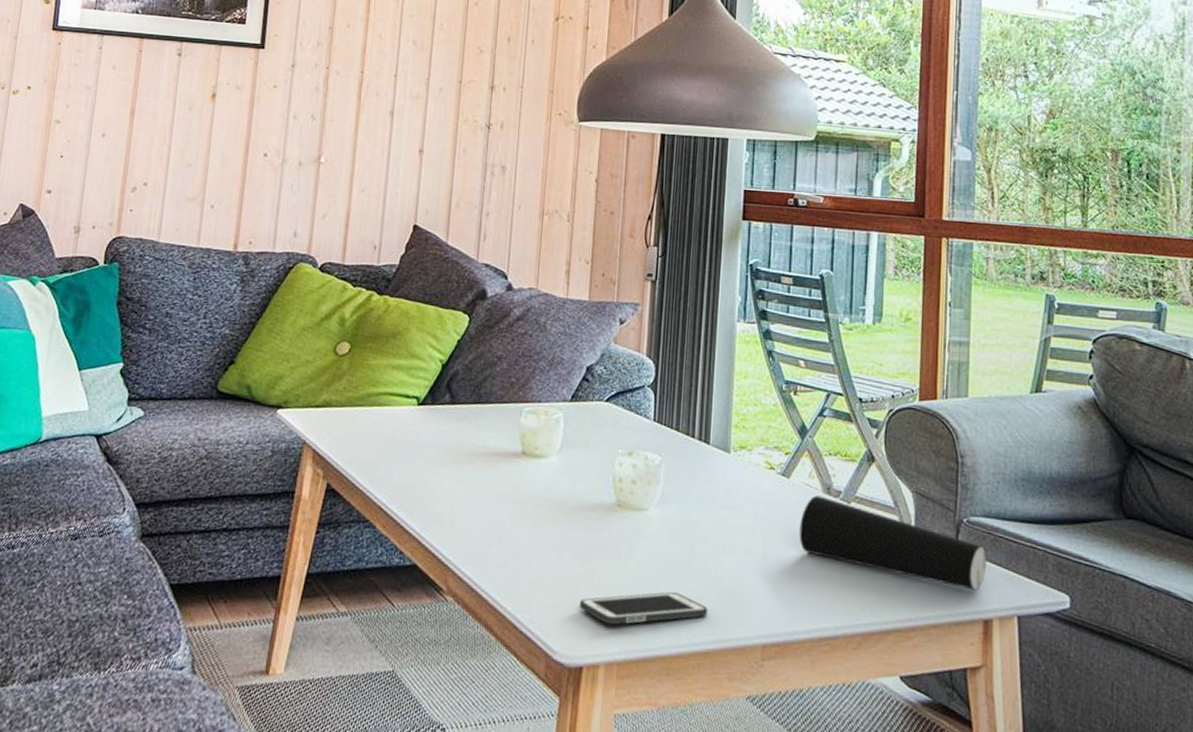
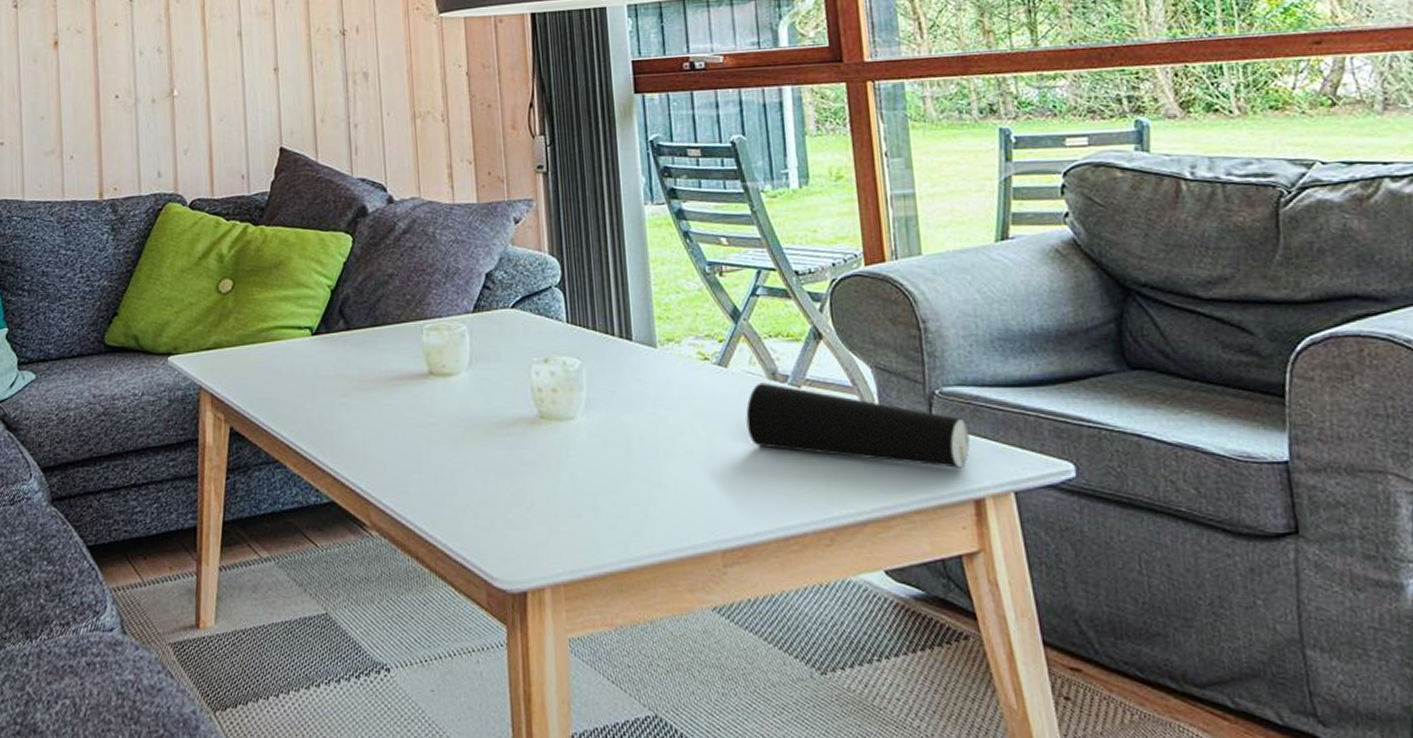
cell phone: present [580,592,708,626] -> none [514,504,656,545]

